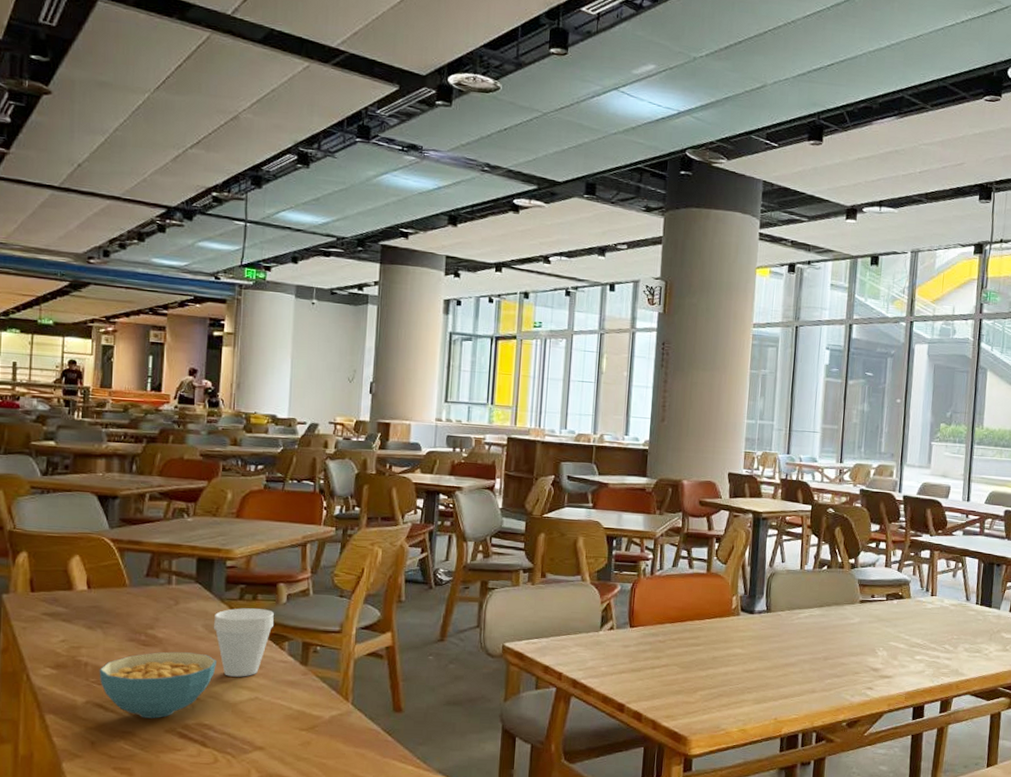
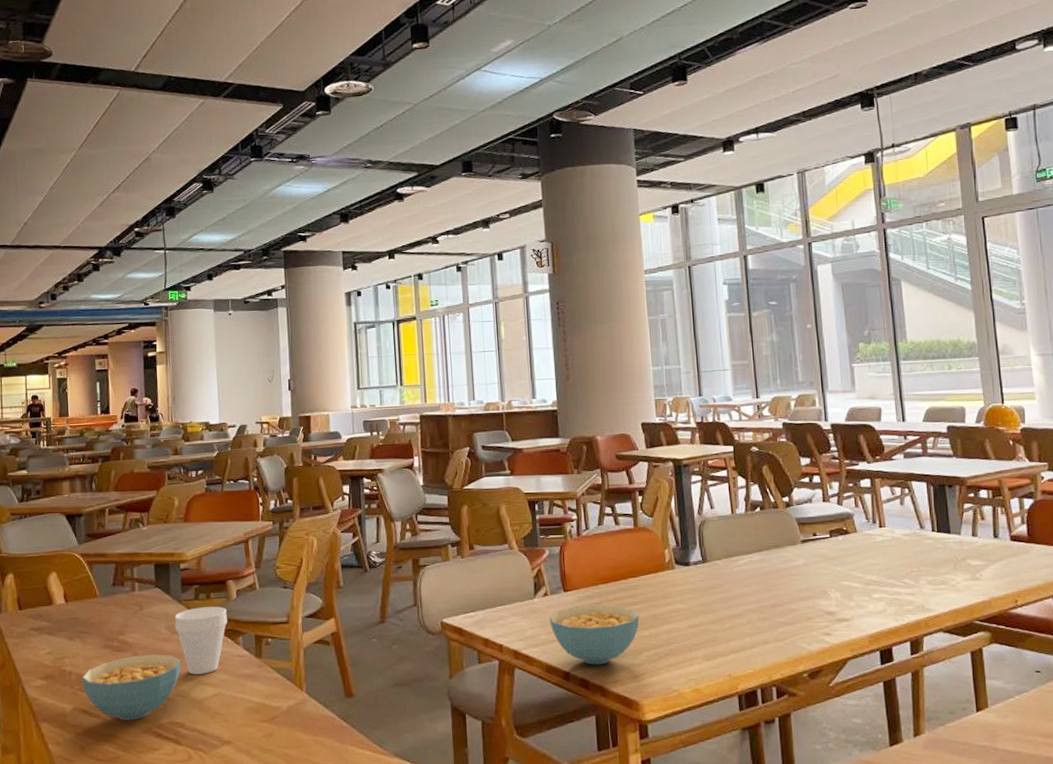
cereal bowl: none [612,641,700,700] -> present [549,604,640,665]

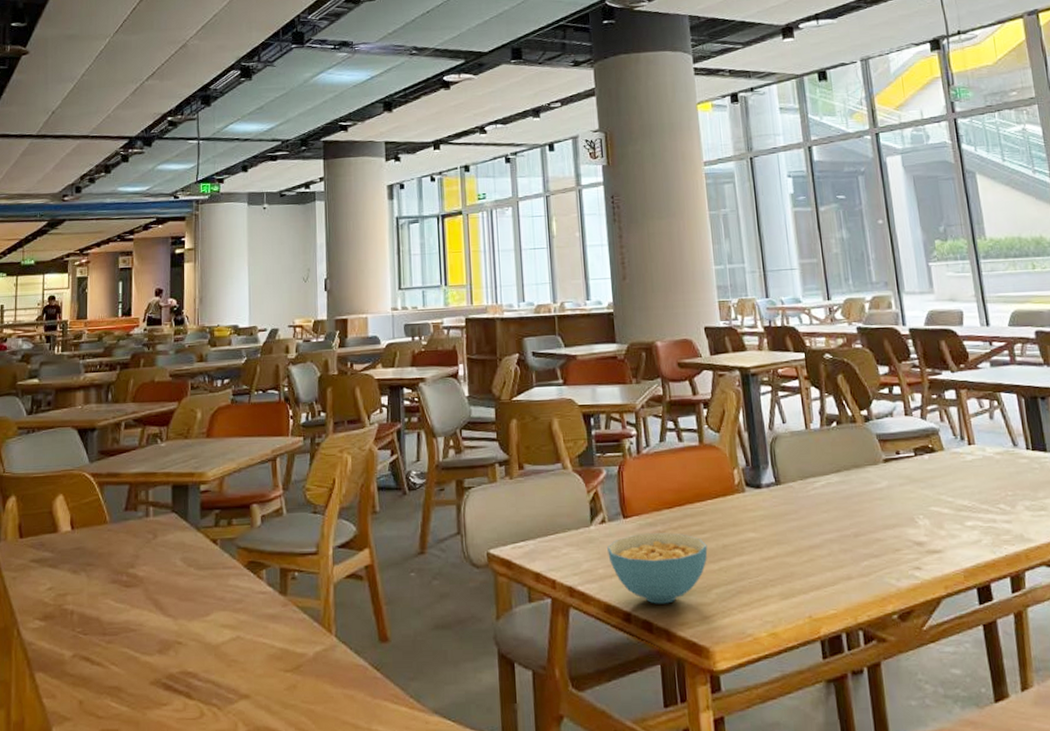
cereal bowl: present [81,654,181,721] -> none [84,590,196,670]
cup: present [174,606,227,675] -> none [191,535,250,615]

